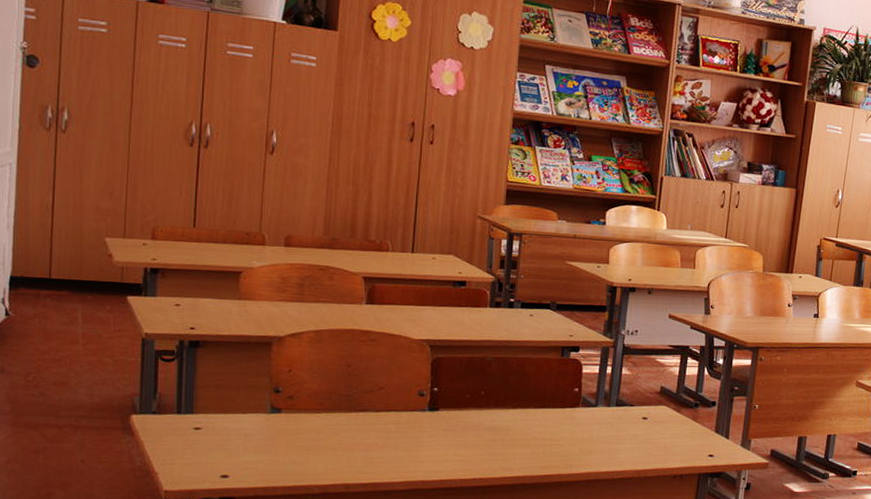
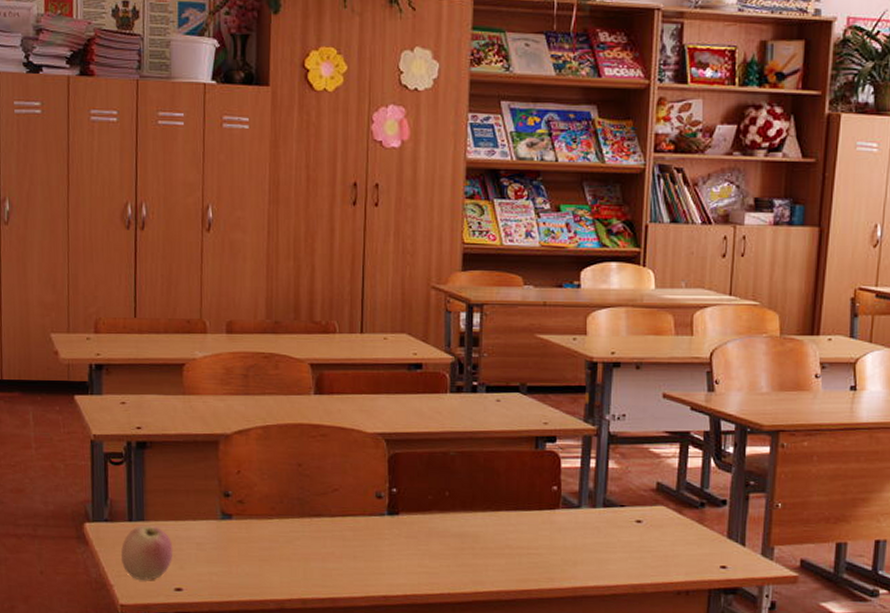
apple: none [167,418,221,469] -> present [120,526,173,581]

